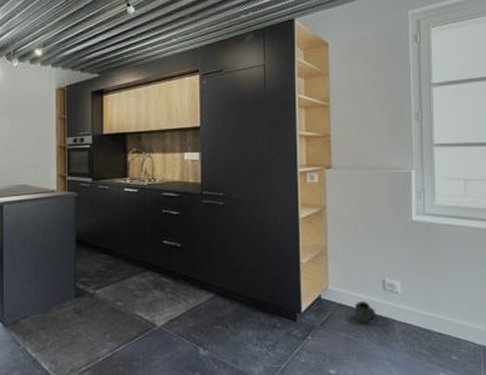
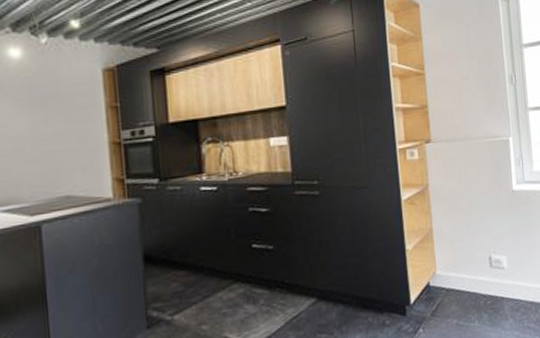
shoe: present [354,300,375,325] -> none [463,281,485,308]

